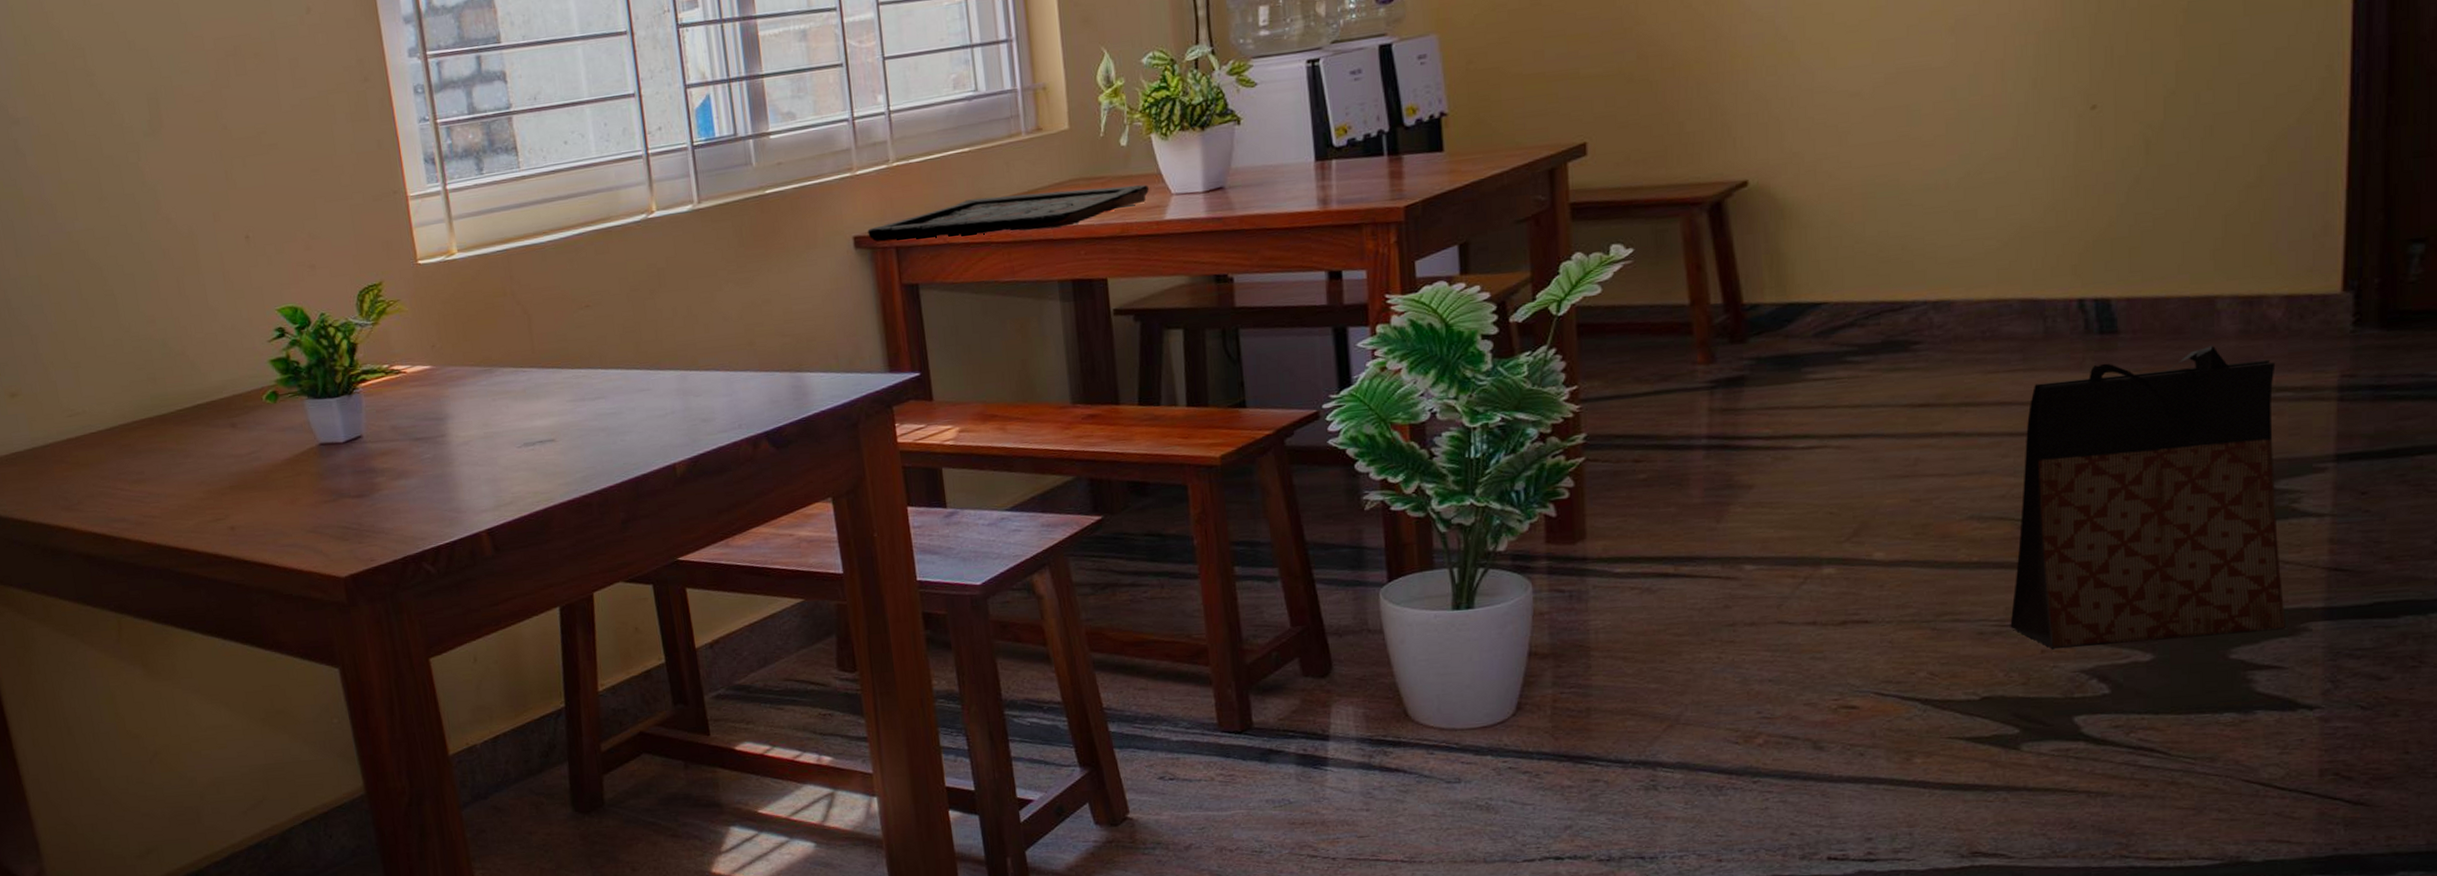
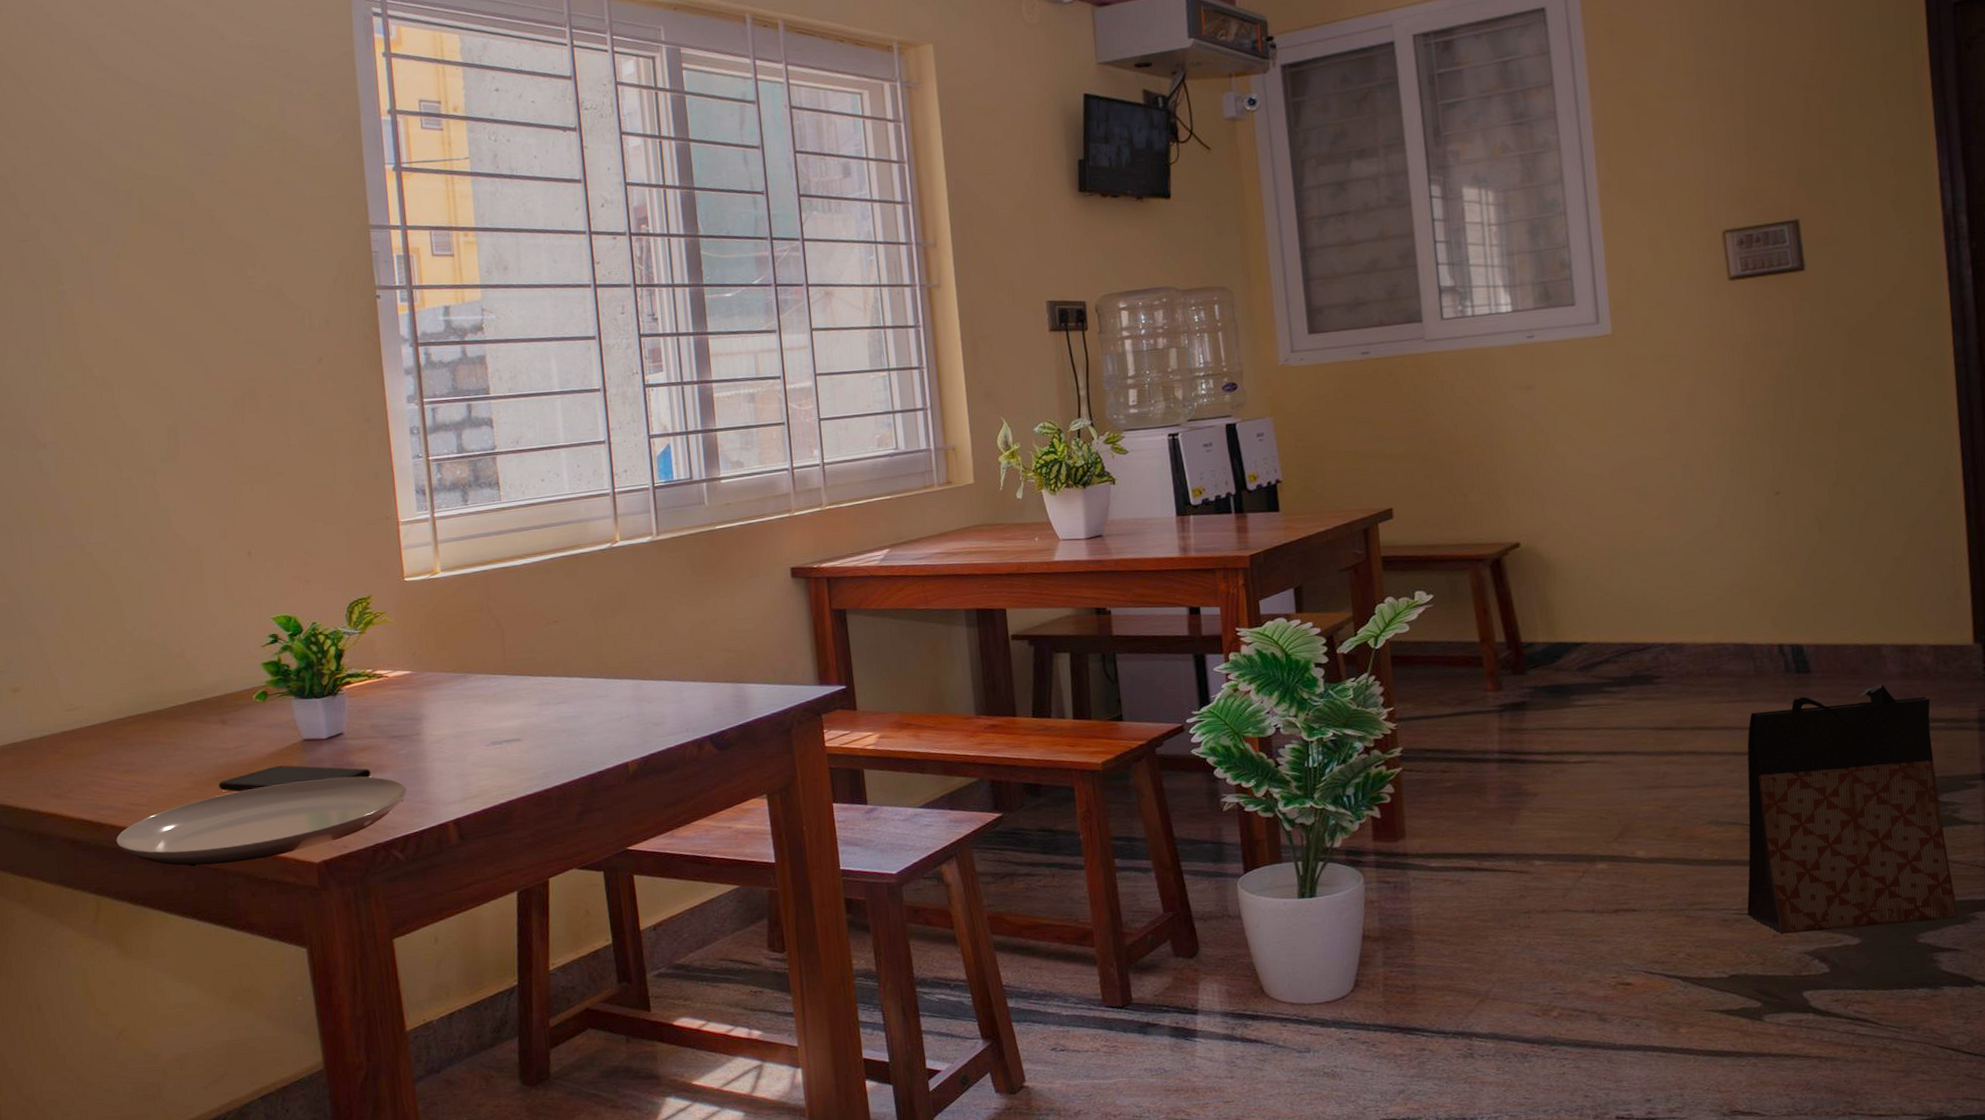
plate: none [131,483,435,582] -> present [116,776,407,866]
mobile phone: none [233,472,395,502] -> present [219,765,371,792]
tray: present [867,185,1149,242] -> none [803,531,1040,573]

